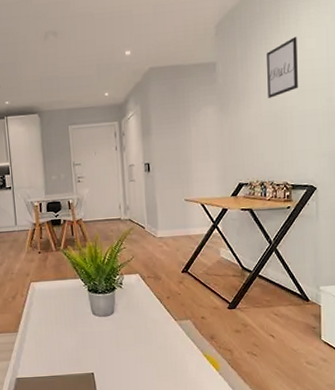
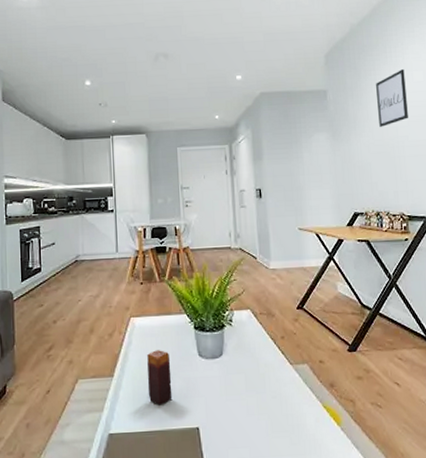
candle: none [47,309,70,355] -> present [147,350,173,405]

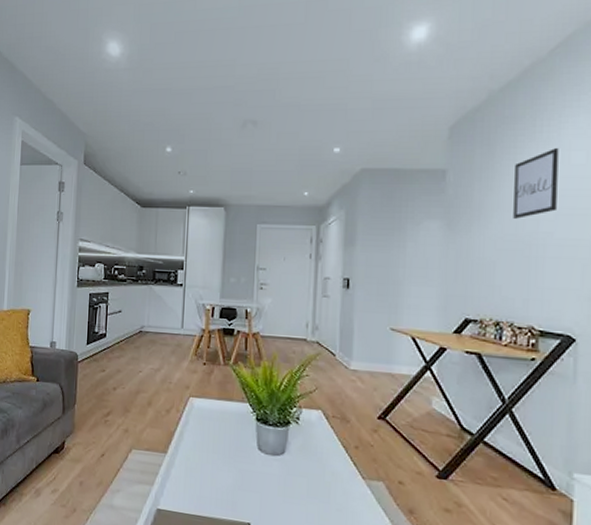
candle: present [147,350,173,405] -> none [200,435,227,492]

